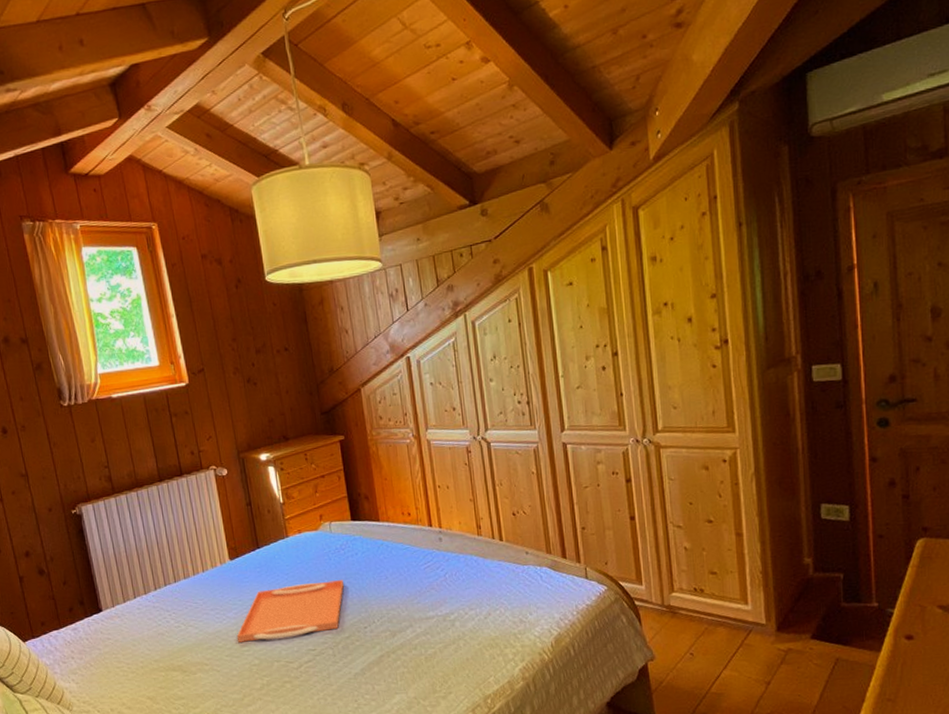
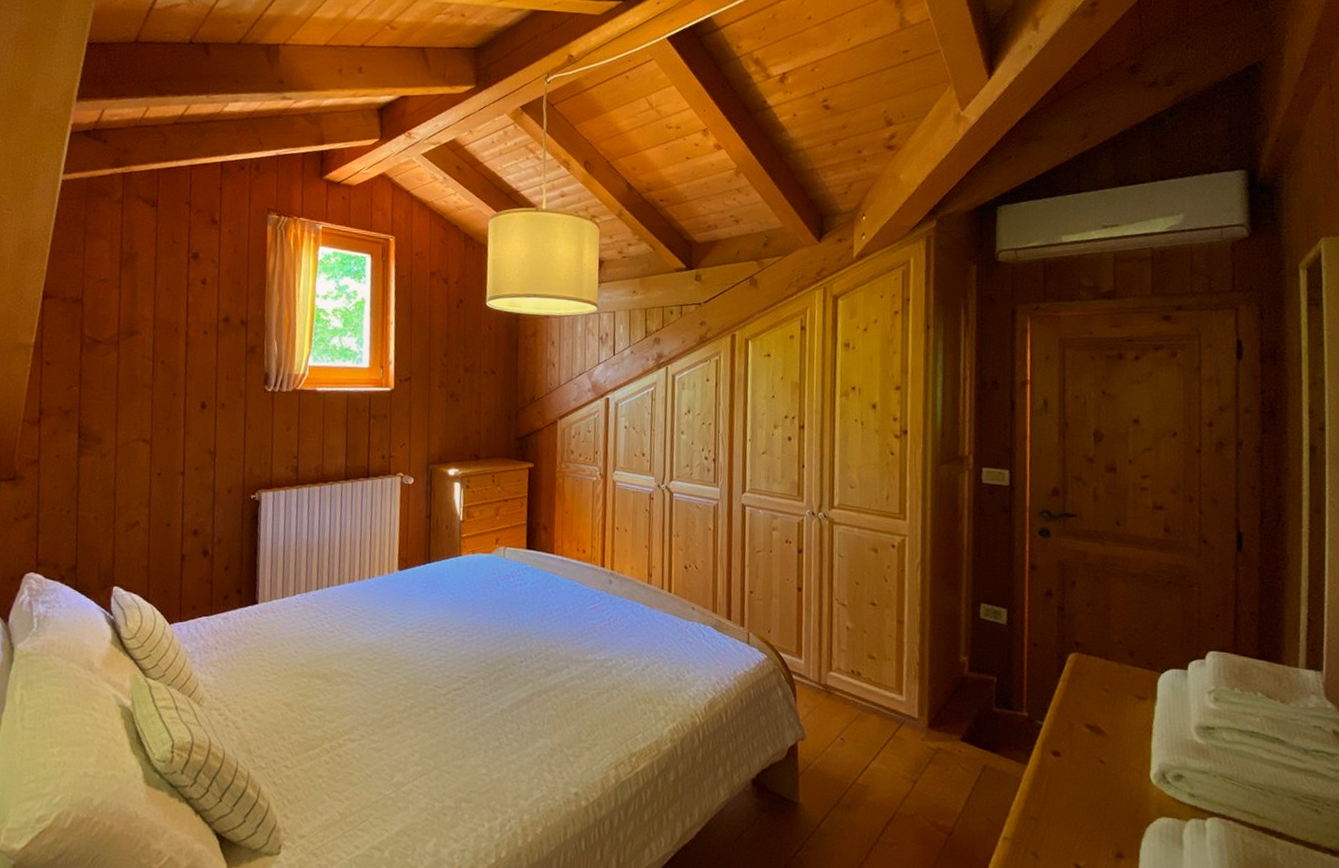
serving tray: present [236,580,345,643] -> none [389,606,508,660]

